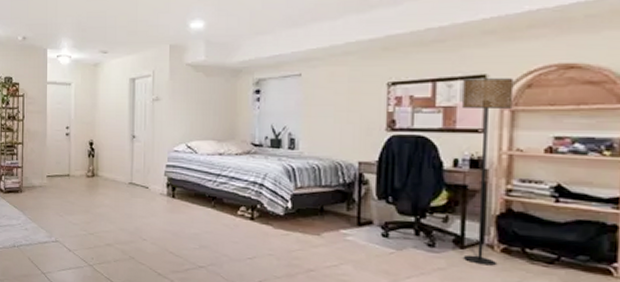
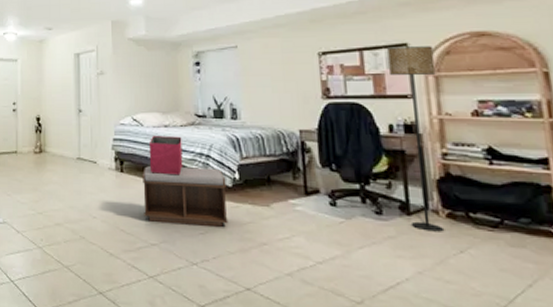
bench: none [193,193,278,253] -> present [143,166,228,227]
storage bin: none [201,163,236,203] -> present [148,136,183,176]

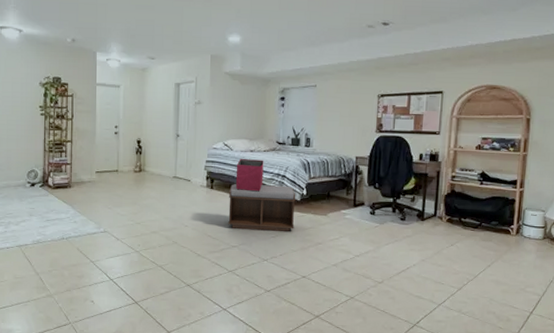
floor lamp: present [387,46,445,232] -> none [424,93,460,232]

